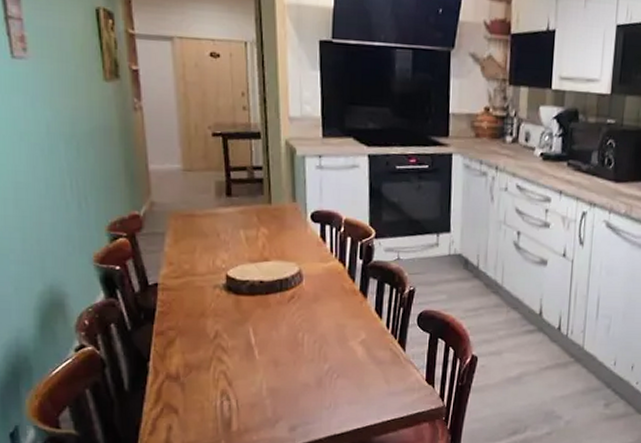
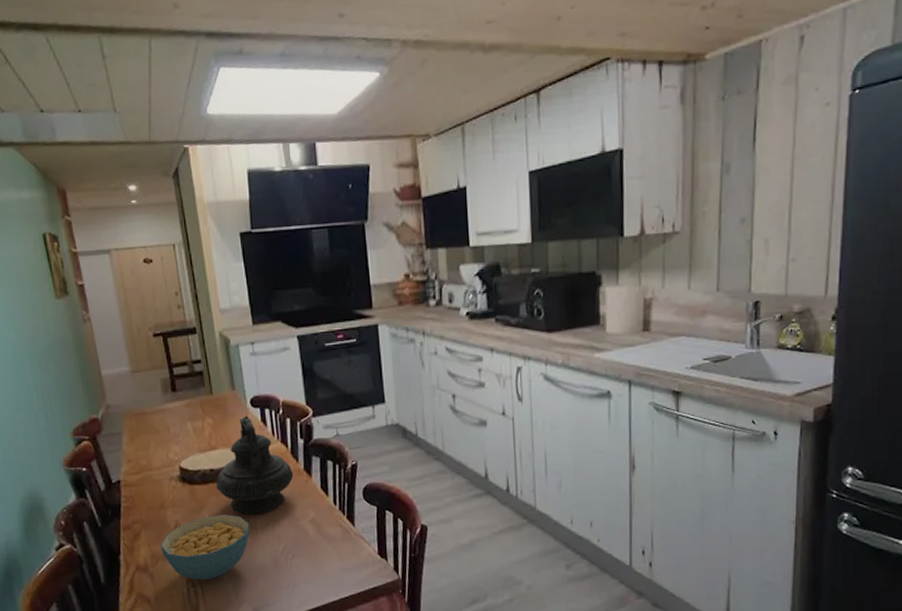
cereal bowl: none [196,328,295,394] -> present [160,514,250,580]
teapot: none [264,230,349,331] -> present [216,416,294,515]

